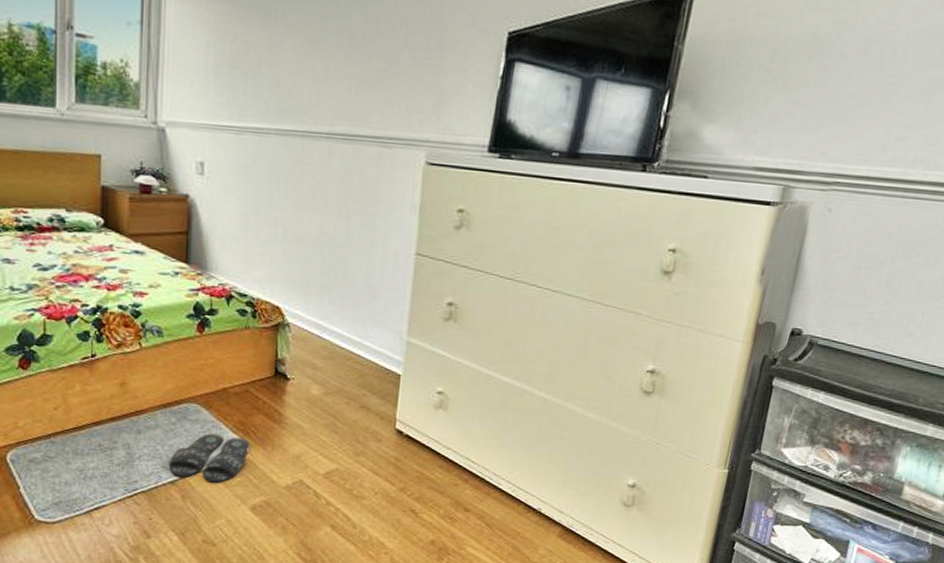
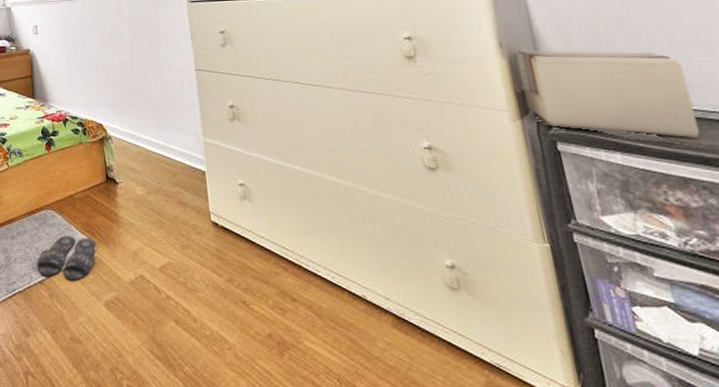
box: none [762,280,914,384] -> present [517,50,700,138]

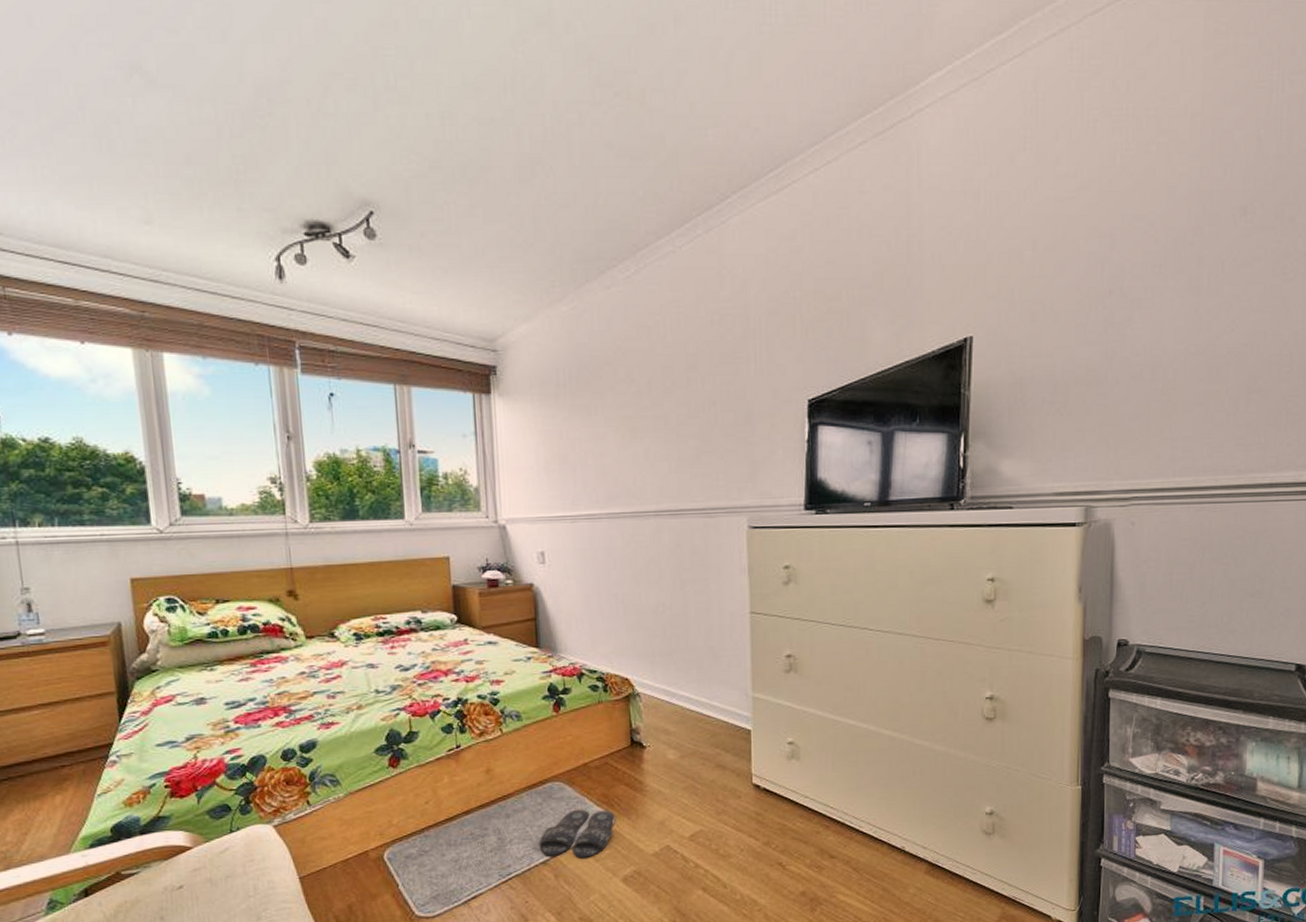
box: present [517,50,700,138] -> none [1091,595,1233,682]

